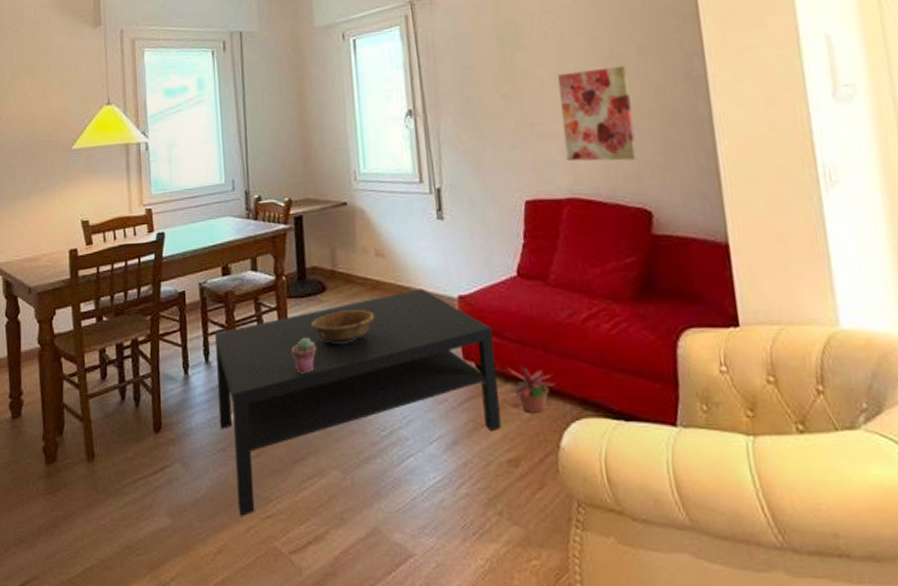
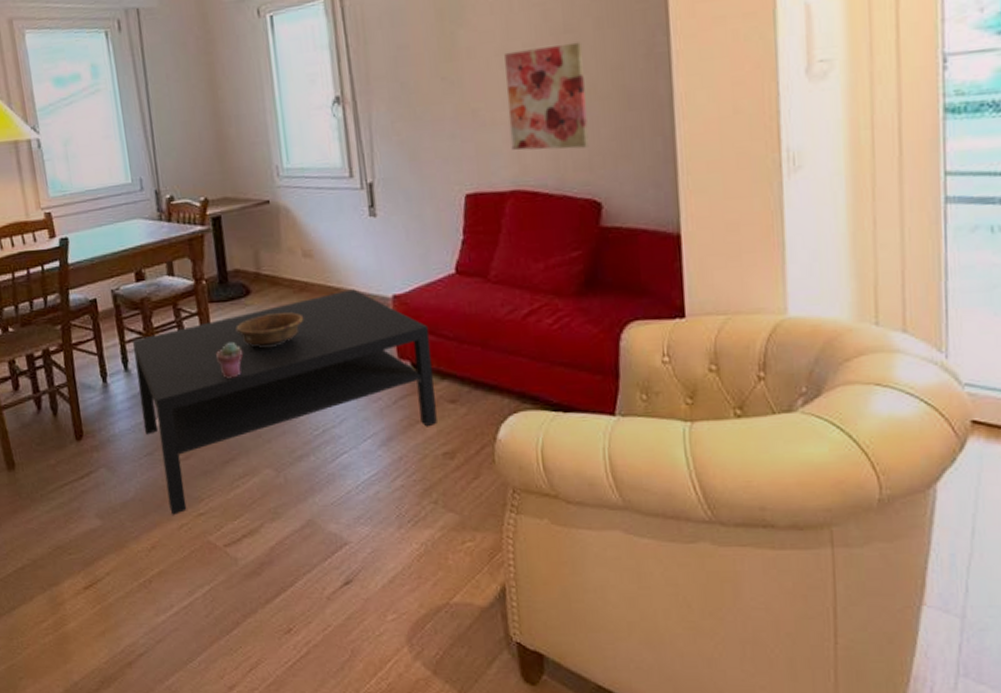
potted plant: present [507,364,556,413] -> none [444,361,494,408]

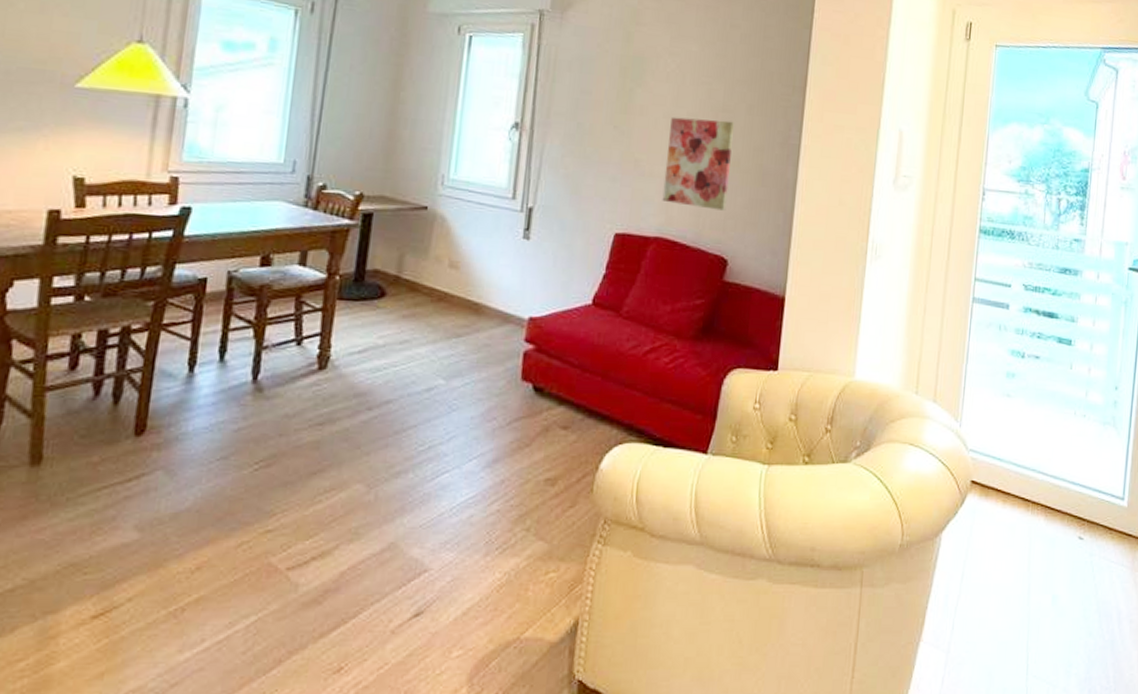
coffee table: present [132,289,437,515] -> none [224,306,557,530]
potted succulent: present [216,341,243,378] -> none [331,343,361,382]
decorative bowl: present [236,312,304,349] -> none [360,319,436,355]

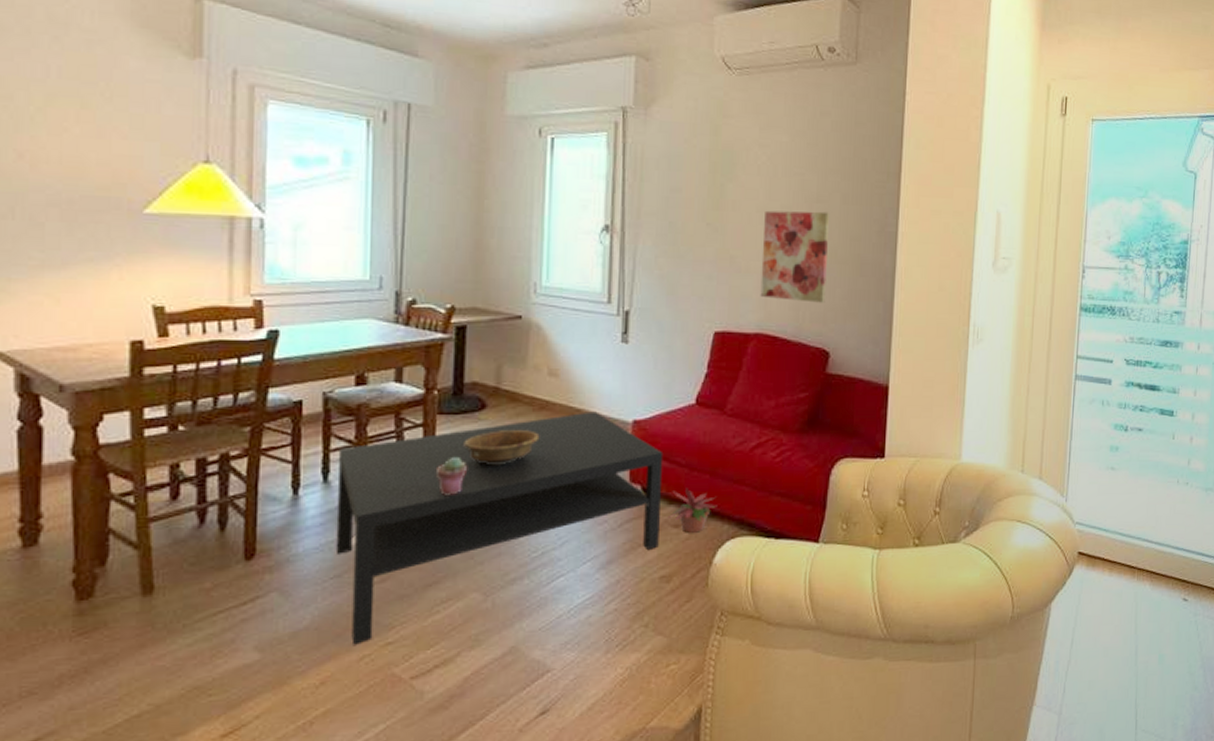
coffee table: none [224,306,557,530] -> present [335,411,664,645]
potted succulent: none [331,343,361,382] -> present [437,456,466,495]
decorative bowl: none [360,319,436,355] -> present [463,430,540,466]
potted plant: none [558,389,607,436] -> present [669,487,717,533]

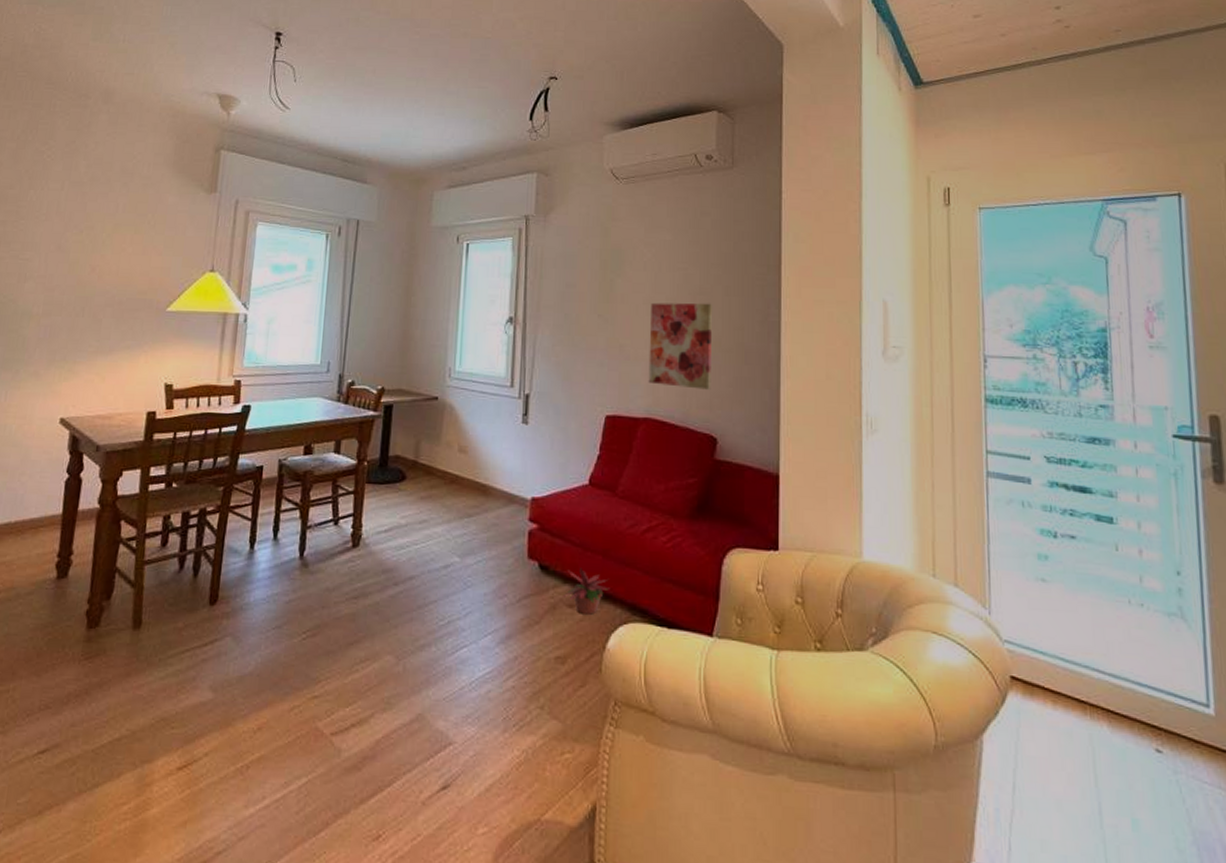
coffee table: present [335,411,664,645] -> none [278,487,559,695]
potted succulent: present [437,456,466,495] -> none [363,523,387,559]
decorative bowl: present [463,430,540,466] -> none [386,501,450,534]

